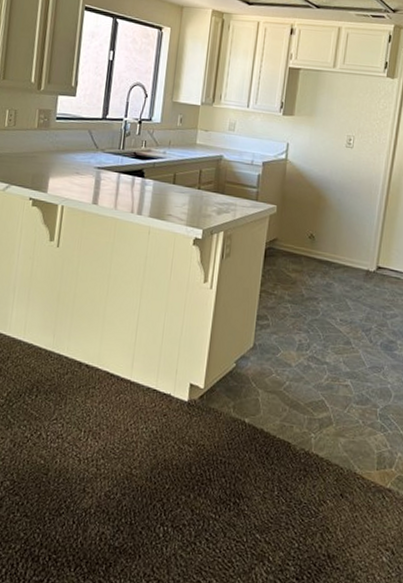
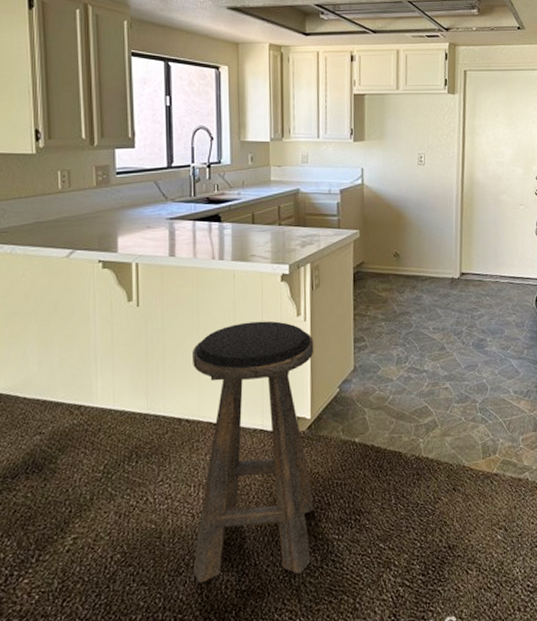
stool: none [72,279,217,545] -> present [193,320,314,584]

